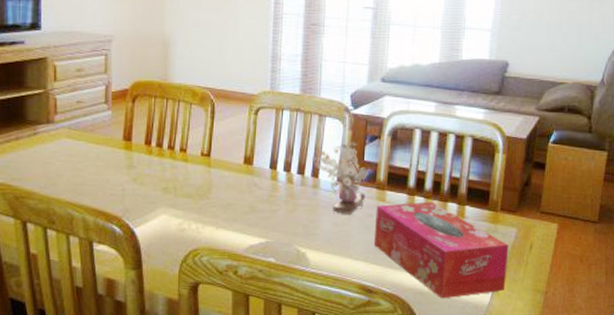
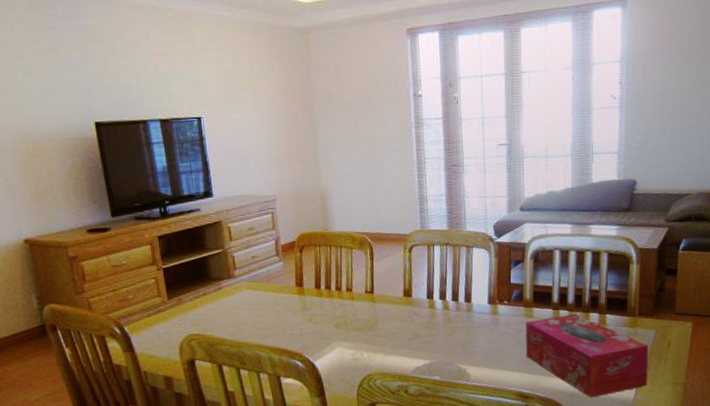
flower arrangement: present [310,142,367,214] -> none [462,267,515,332]

